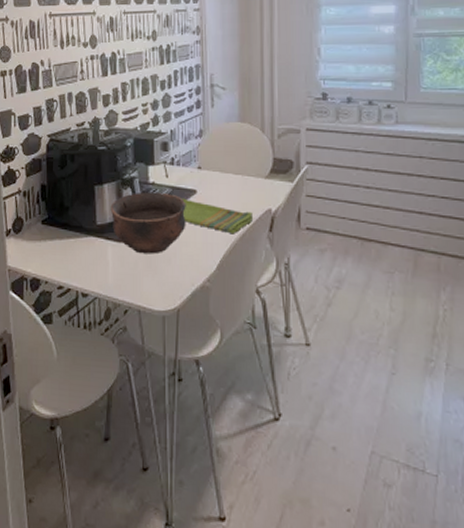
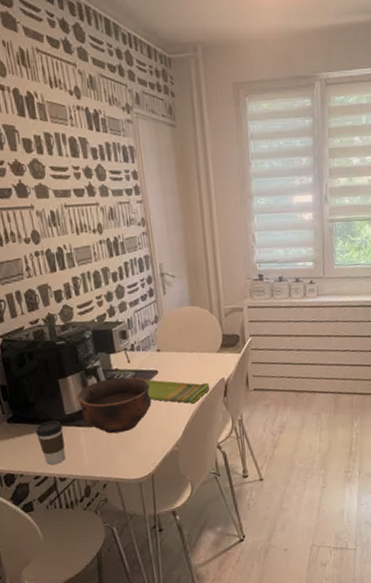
coffee cup: none [65,229,93,277] -> present [35,420,66,465]

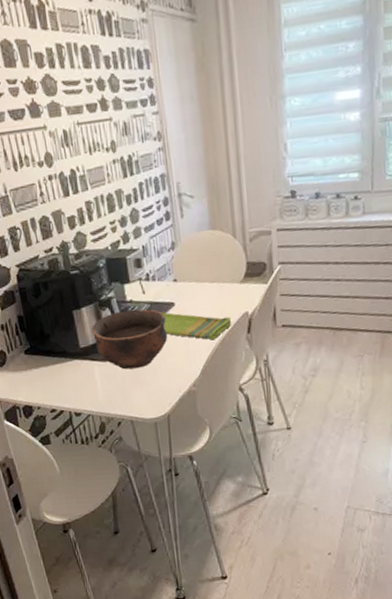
coffee cup: present [35,420,66,465] -> none [51,353,81,399]

